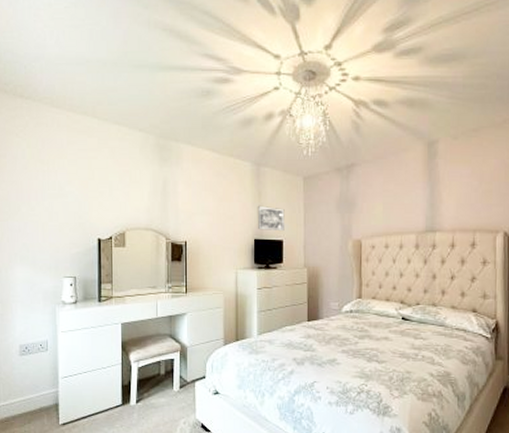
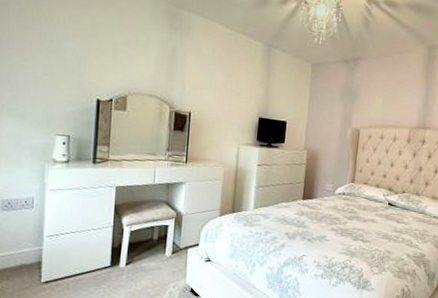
wall art: present [257,205,285,230] -> none [263,85,291,112]

